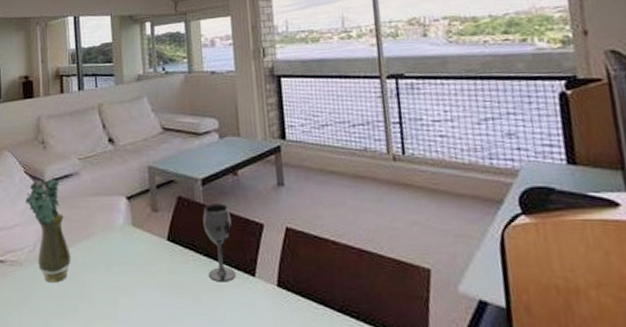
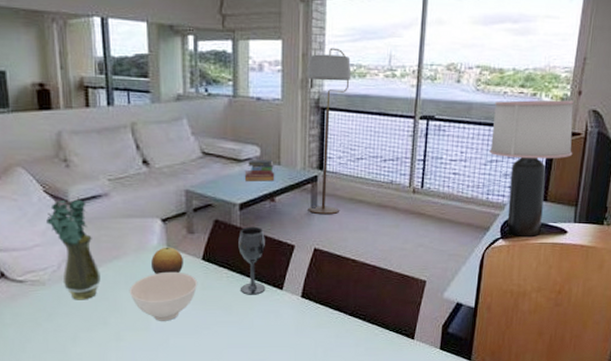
bowl: none [97,253,164,310] -> present [129,271,198,321]
fruit: none [118,226,149,257] -> present [151,247,183,275]
books: none [204,132,236,156] -> present [244,160,275,182]
floor lamp: none [258,17,309,189] -> present [307,47,352,215]
table lamp: none [474,42,598,213] -> present [489,100,574,238]

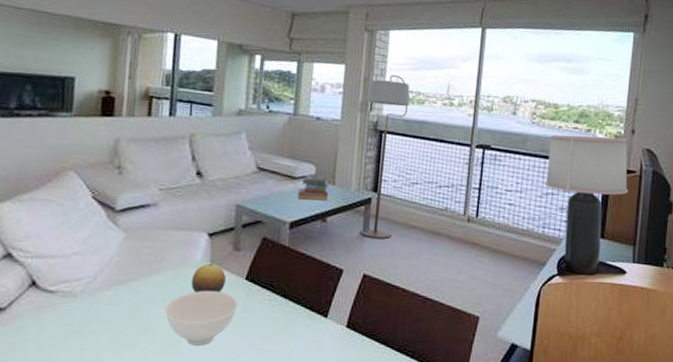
vase: present [47,196,101,300] -> none [90,204,137,317]
wine glass: present [238,226,266,295] -> none [283,246,314,322]

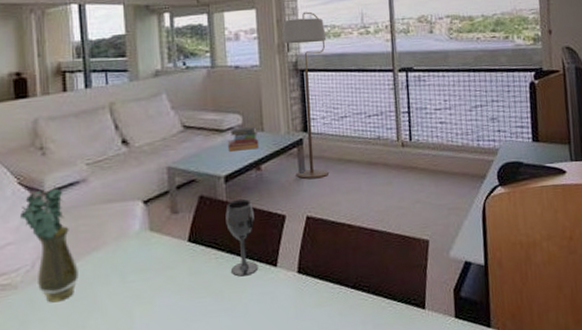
vase: none [90,204,137,317] -> present [20,185,79,303]
bowl: present [164,290,239,346] -> none [109,258,185,318]
fruit: present [191,263,226,294] -> none [133,230,168,264]
wine glass: none [283,246,314,322] -> present [225,198,259,277]
table lamp: present [545,134,629,276] -> none [469,40,555,183]

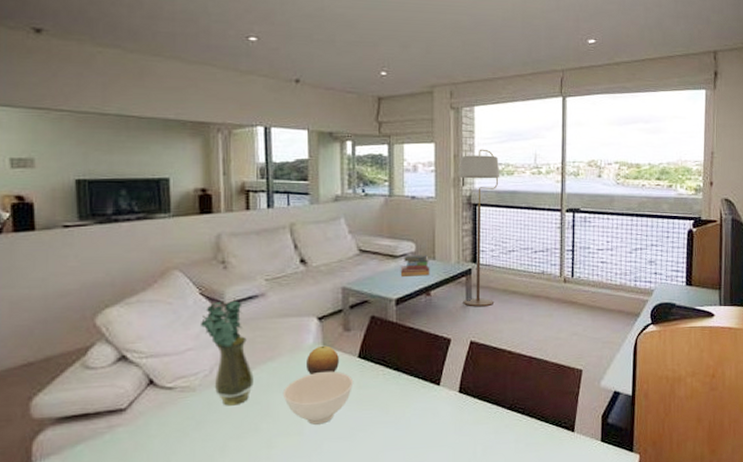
bowl: none [109,258,185,318] -> present [282,371,354,425]
fruit: none [133,230,168,264] -> present [307,345,339,376]
wine glass: present [225,198,259,277] -> none [395,321,423,393]

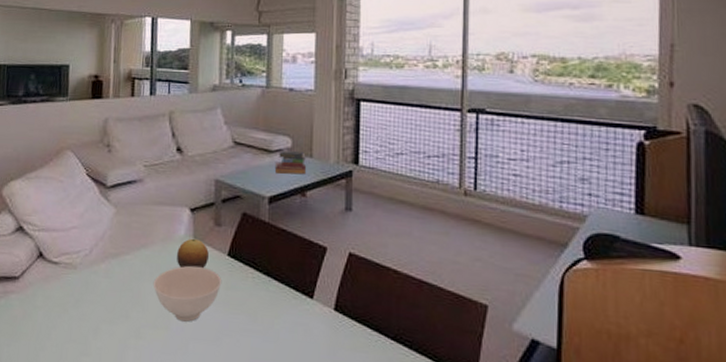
vase: present [201,297,254,406] -> none [85,181,128,289]
floor lamp: present [459,149,500,307] -> none [341,39,388,216]

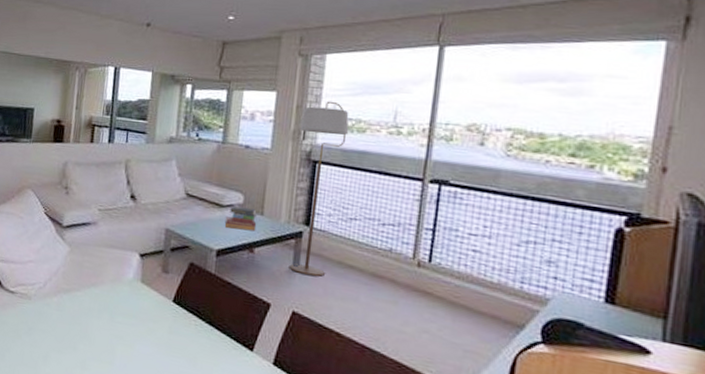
bowl: present [153,265,222,322] -> none [100,307,166,360]
fruit: present [177,238,209,269] -> none [124,282,155,312]
floor lamp: none [341,39,388,216] -> present [289,101,349,277]

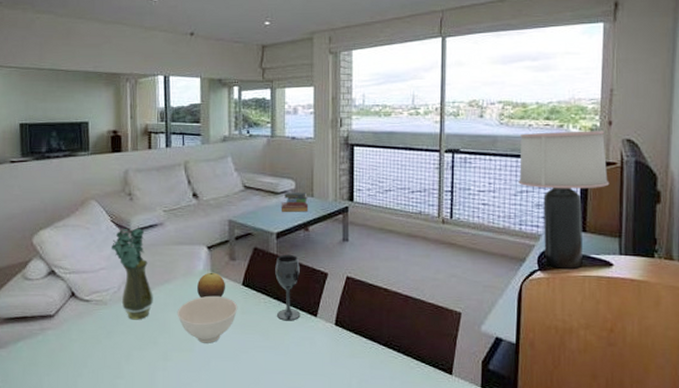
vase: none [42,220,78,321] -> present [112,225,153,320]
bowl: none [100,307,166,360] -> present [177,295,238,343]
fruit: none [124,282,155,312] -> present [197,272,225,299]
wine glass: none [208,274,240,351] -> present [275,254,301,321]
floor lamp: present [289,101,349,277] -> none [336,91,377,244]
table lamp: none [524,170,656,351] -> present [518,131,610,270]

